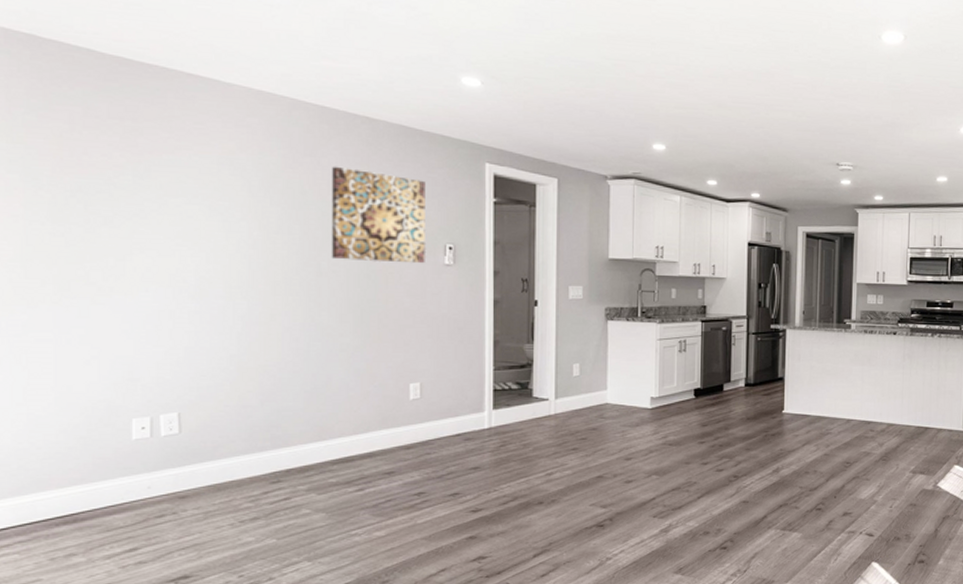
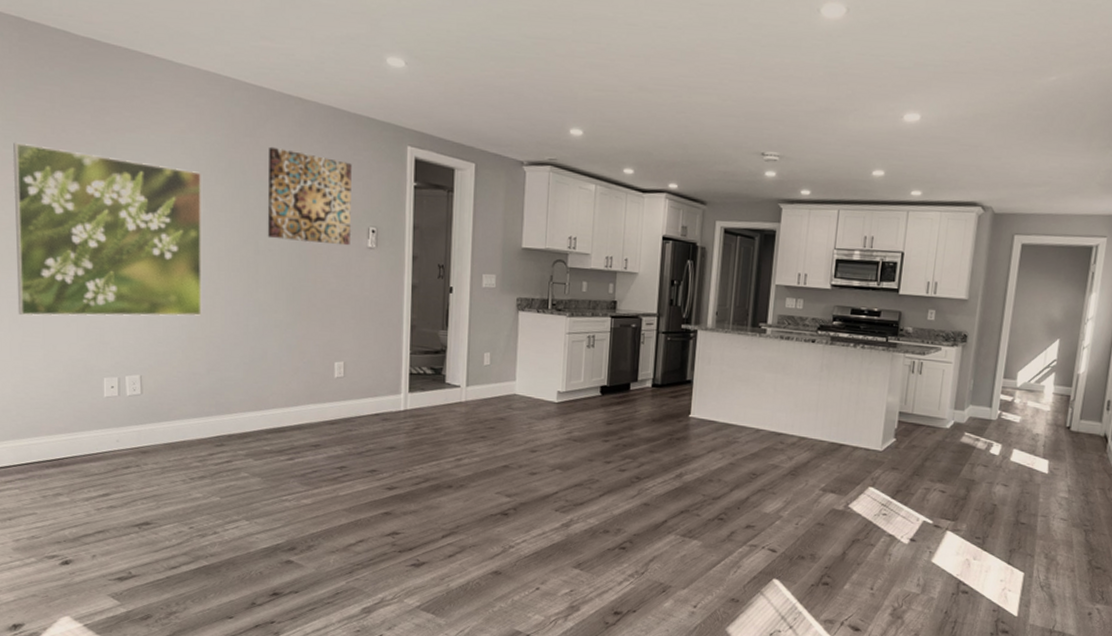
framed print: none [19,166,255,356] -> present [13,142,203,316]

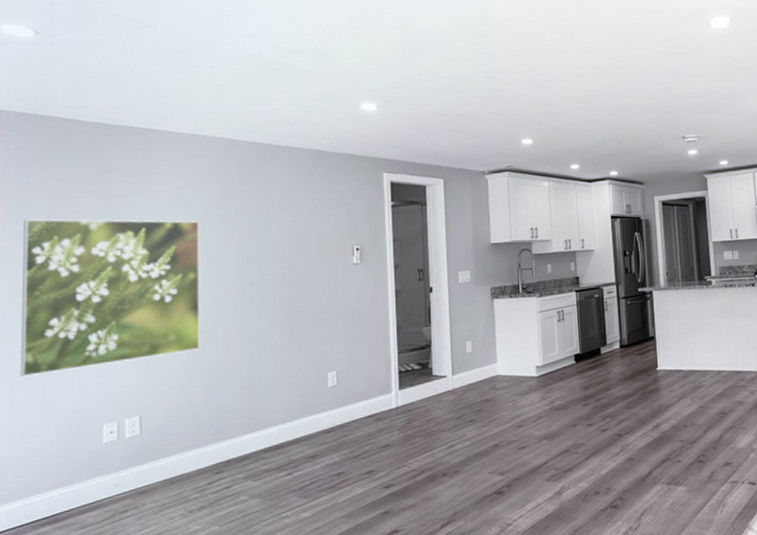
wall art: present [267,146,352,246] -> none [260,190,338,269]

